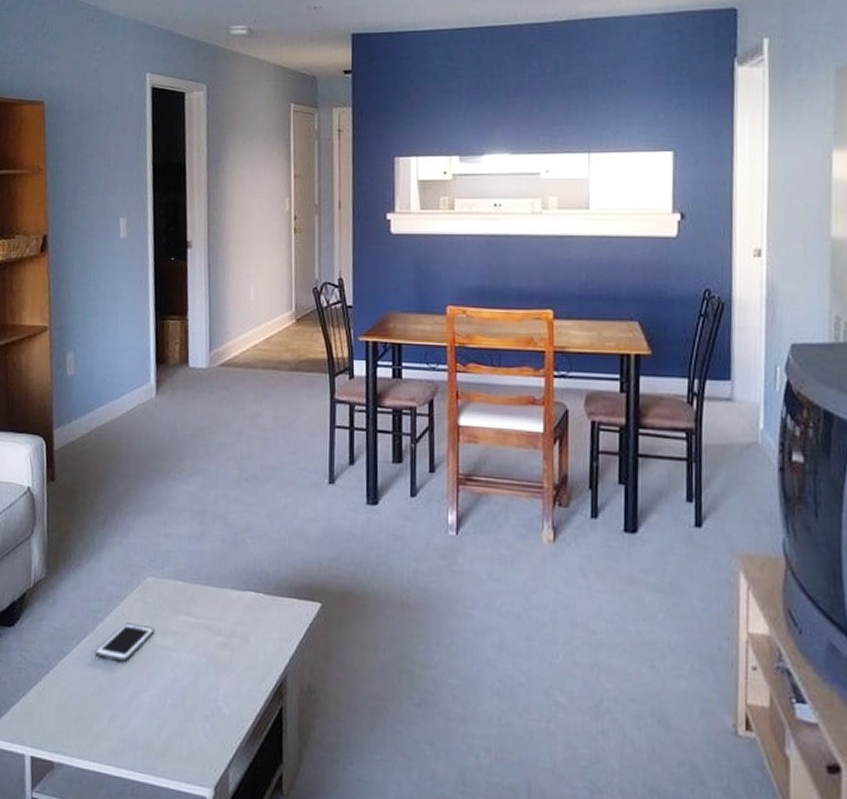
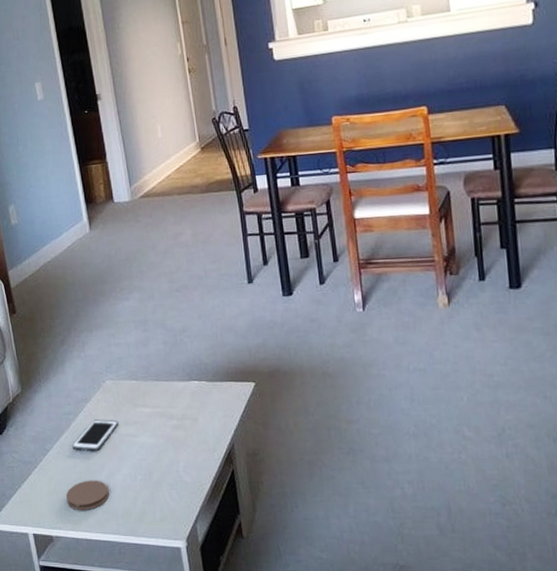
coaster: none [77,697,131,735] -> present [65,480,109,510]

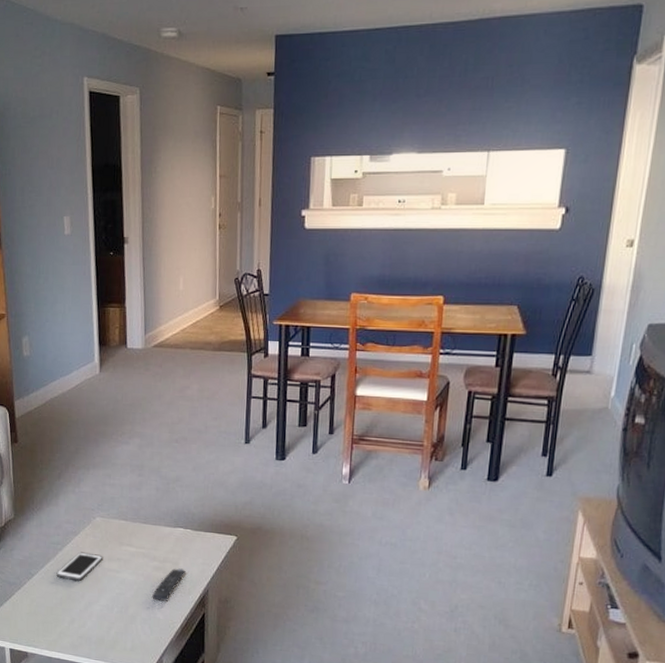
coaster: present [65,480,109,510] -> none [44,606,86,634]
remote control: none [175,424,207,462] -> present [152,568,186,601]

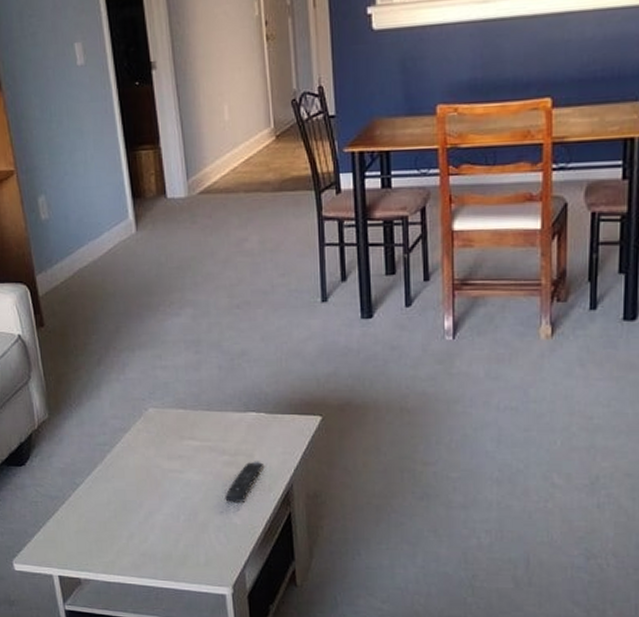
cell phone: present [56,552,103,582] -> none [106,452,162,488]

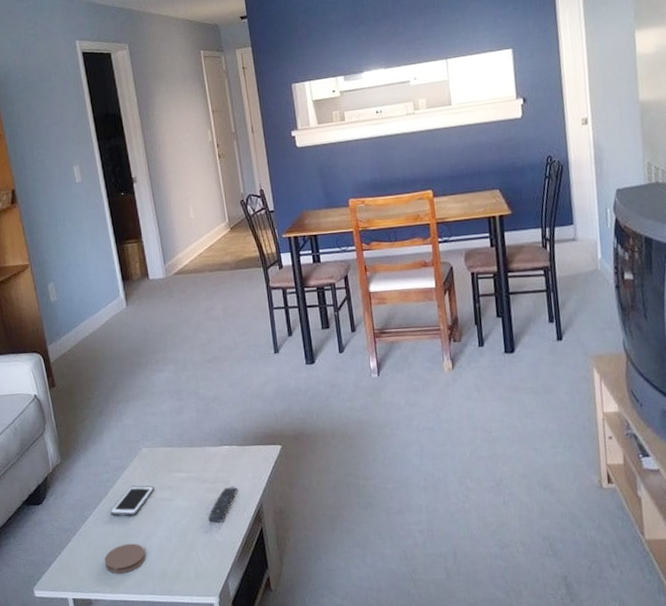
coaster: none [97,519,147,552] -> present [104,543,146,573]
cell phone: none [106,452,162,488] -> present [110,485,155,517]

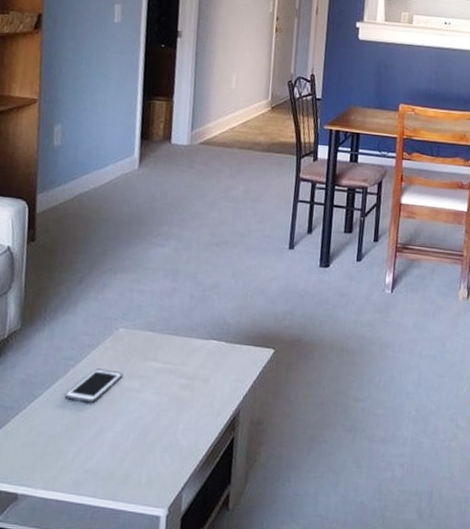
coaster: present [104,543,146,573] -> none [44,434,95,468]
remote control: present [208,486,238,523] -> none [175,386,216,425]

